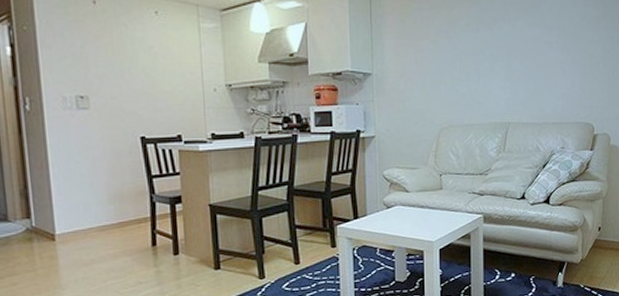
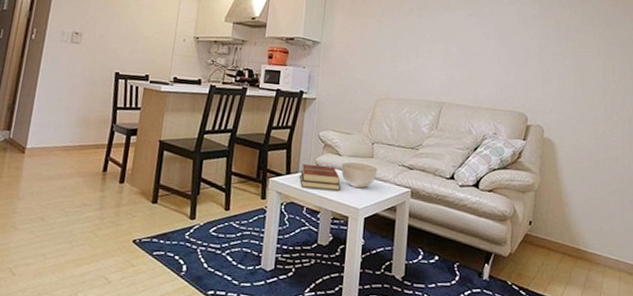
books: none [368,205,412,229] -> present [300,164,341,191]
bowl: none [410,197,448,222] -> present [341,162,378,189]

